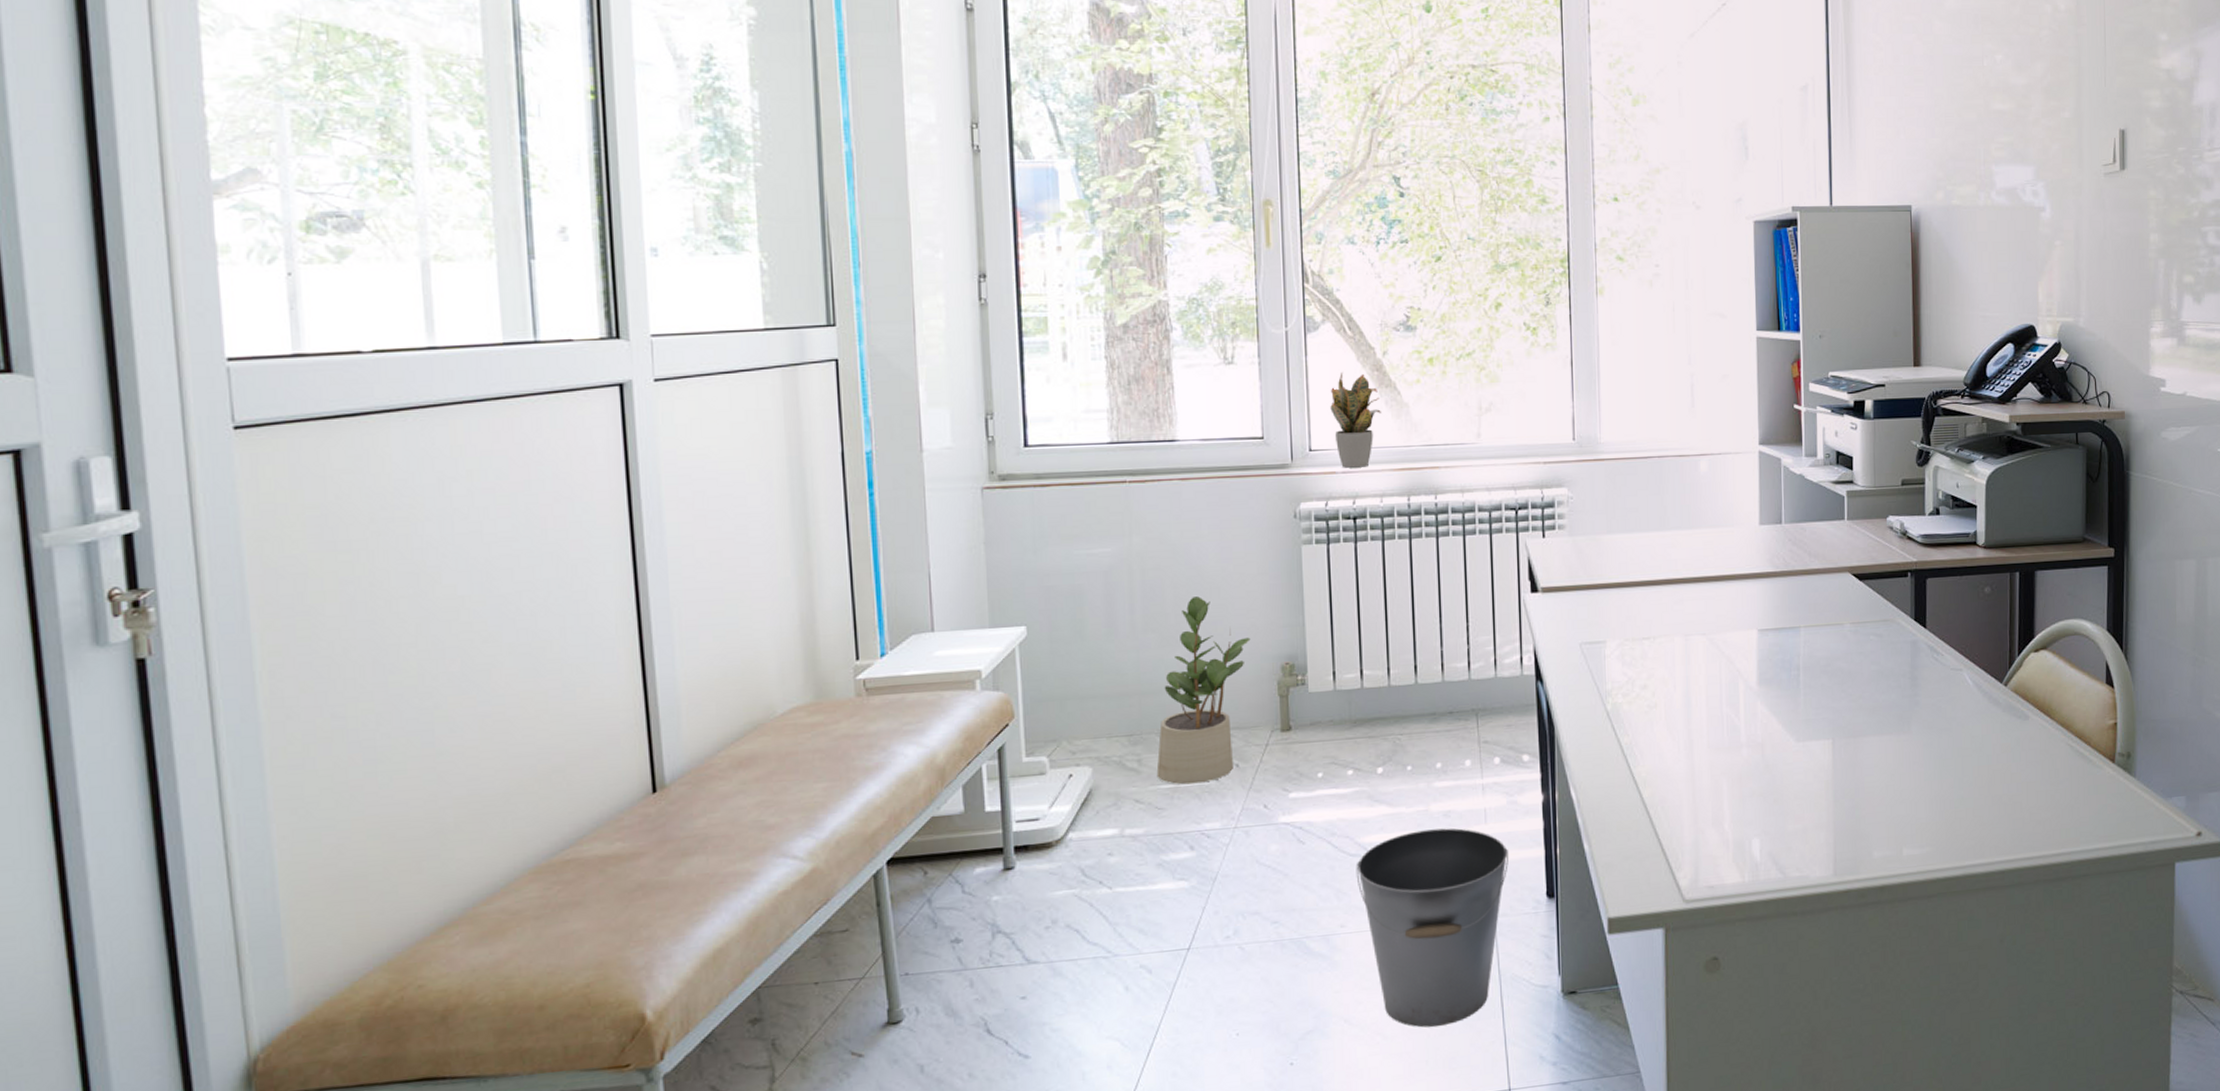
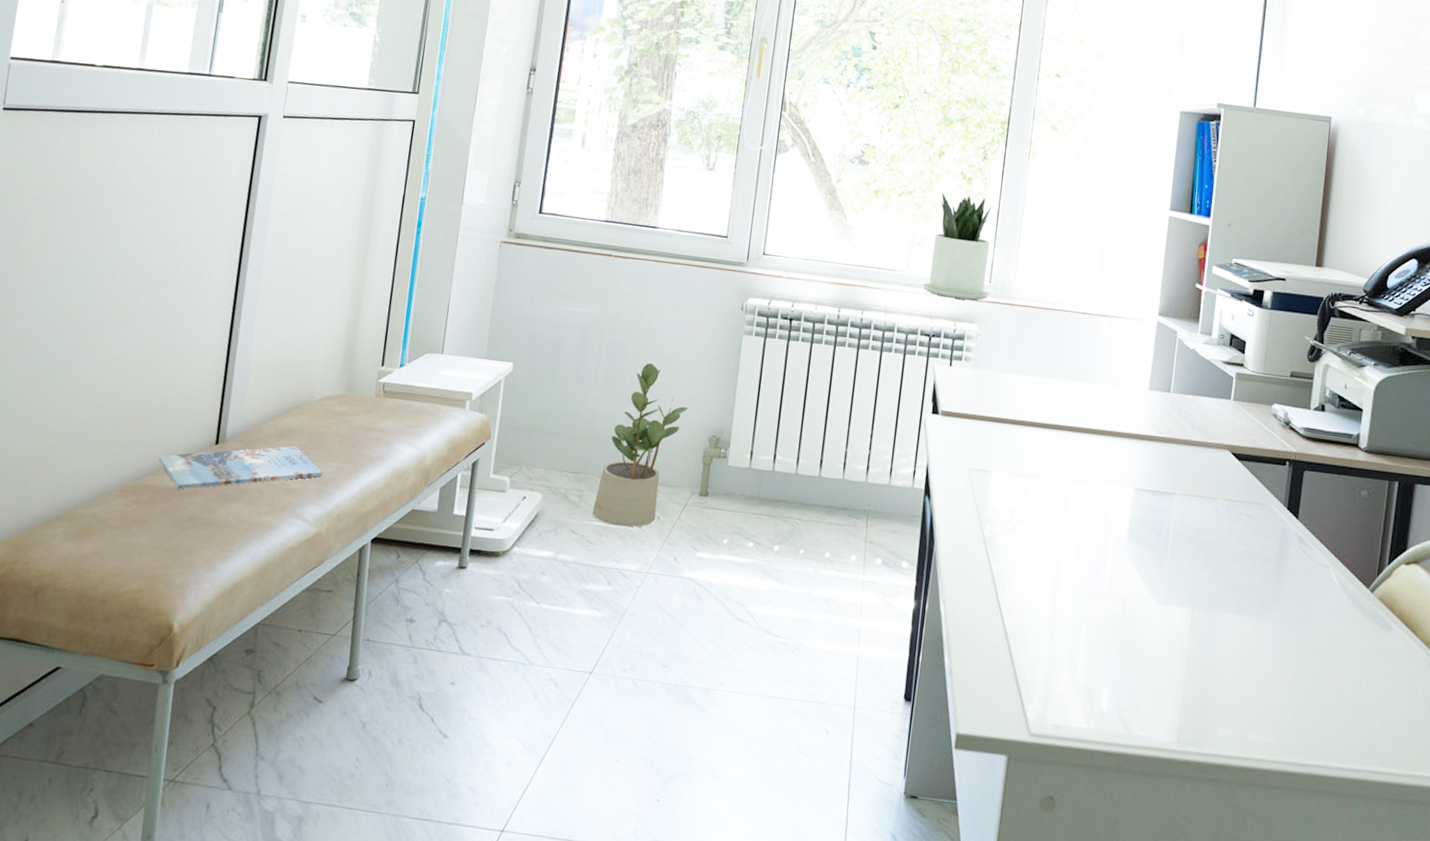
magazine: none [577,774,806,856] -> present [158,445,323,489]
potted plant: present [1330,373,1381,468] -> none [786,192,828,277]
bucket: present [1356,828,1508,1028] -> none [740,610,876,799]
planter: none [1499,348,1576,464] -> present [922,193,993,301]

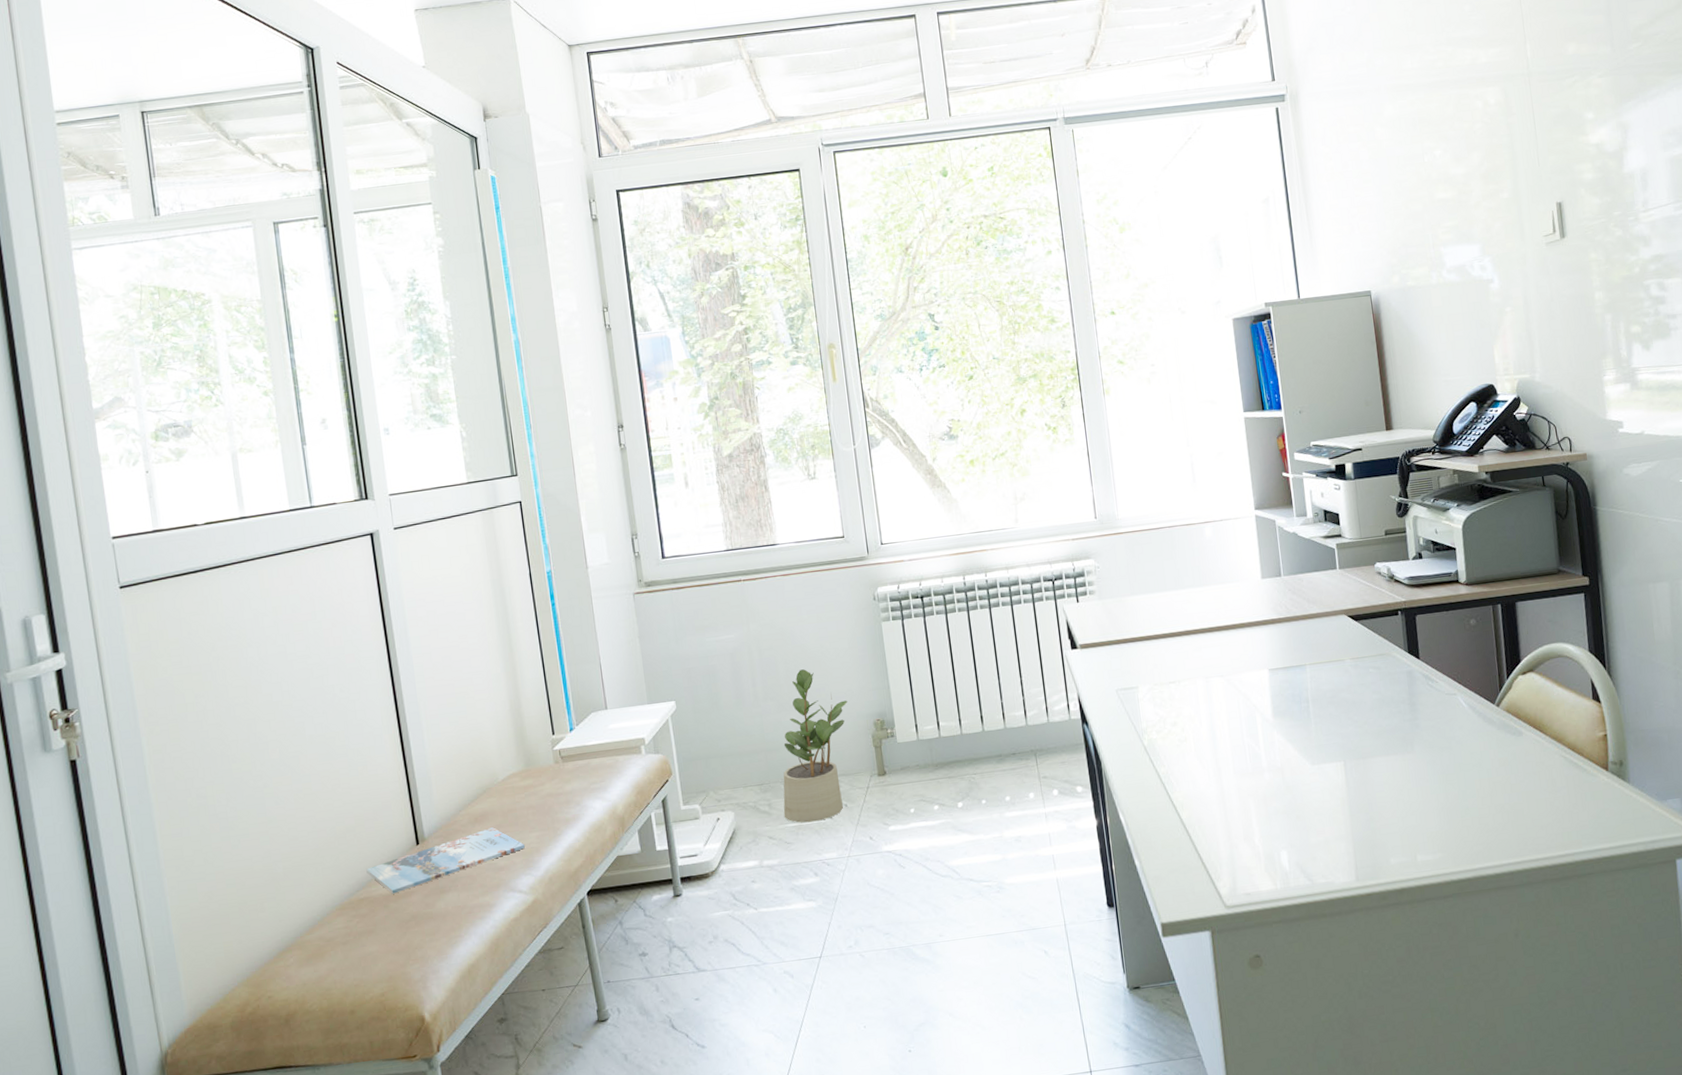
planter: present [922,193,993,301] -> none [1031,442,1098,542]

